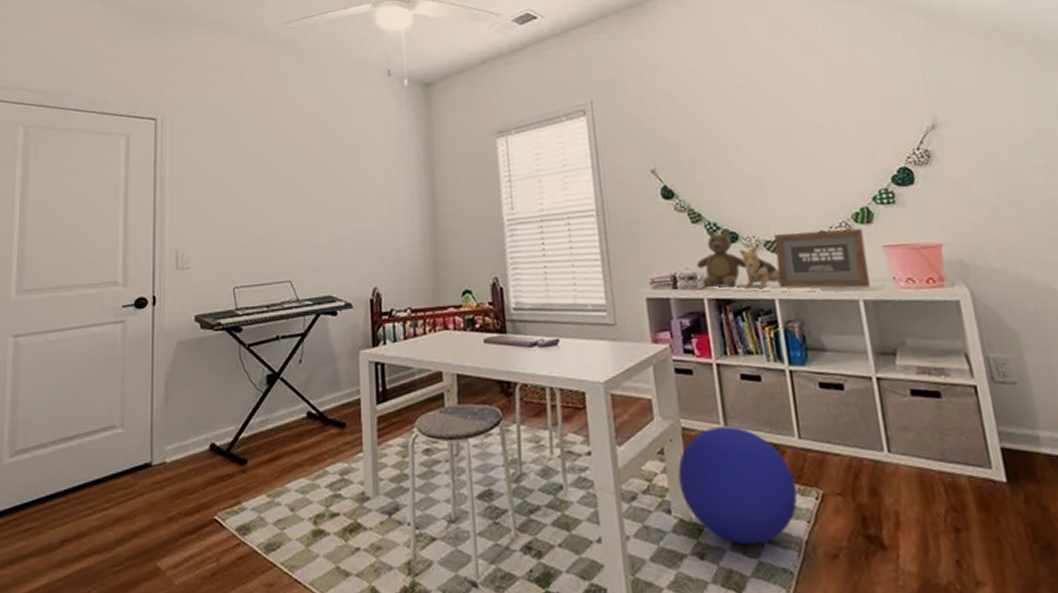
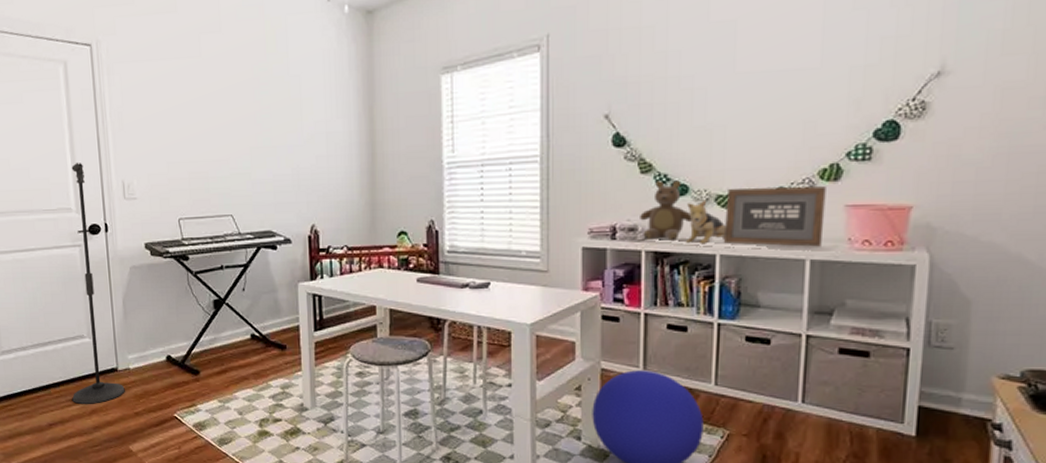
microphone stand: none [93,232,158,512] -> present [71,162,125,404]

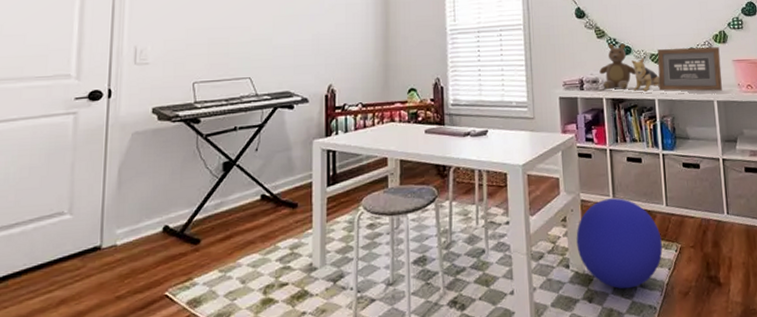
microphone stand: present [71,162,125,404] -> none [36,28,107,295]

